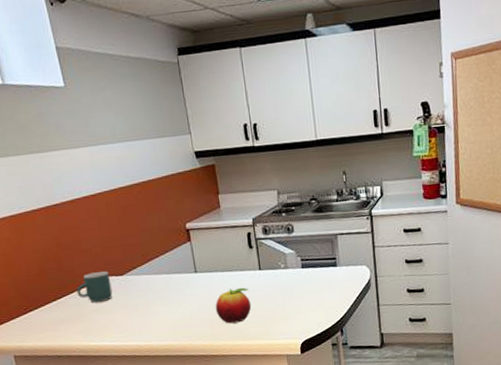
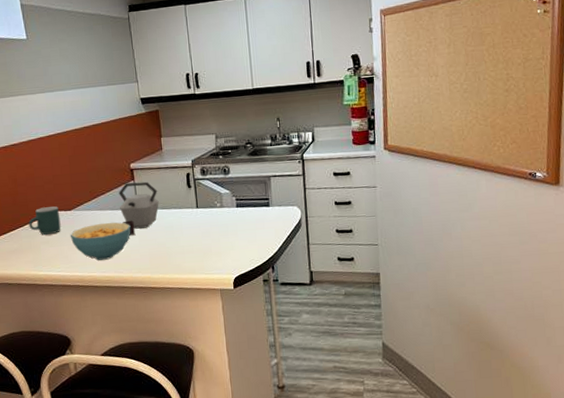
cereal bowl: none [122,286,189,329] -> present [70,222,131,261]
kettle: none [174,242,219,304] -> present [119,181,159,239]
fruit: present [215,287,252,324] -> none [154,224,189,258]

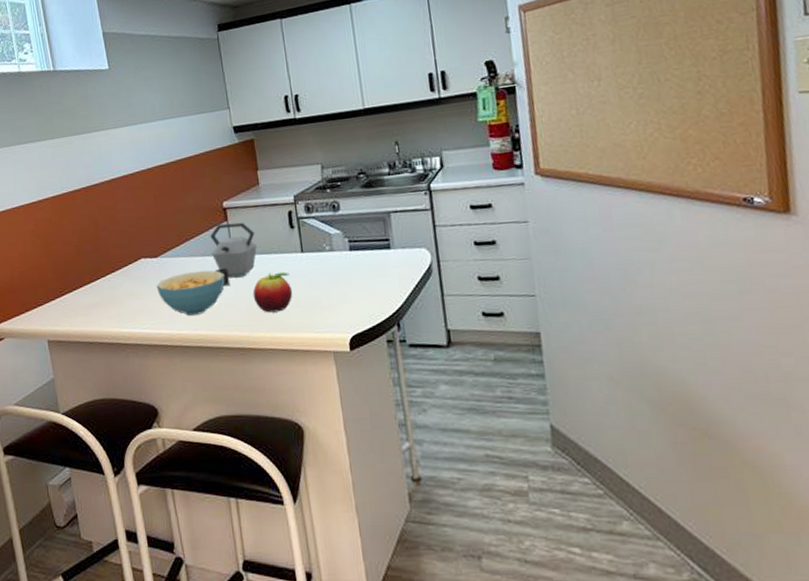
mug: present [28,206,61,235] -> none [111,253,147,287]
fruit: none [154,224,189,258] -> present [253,271,293,313]

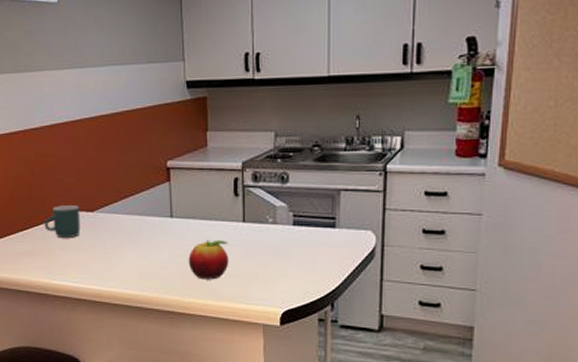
mug: none [111,253,147,287] -> present [44,205,81,239]
cereal bowl: present [156,270,225,316] -> none [90,230,161,274]
kettle: present [210,222,257,290] -> none [150,184,198,252]

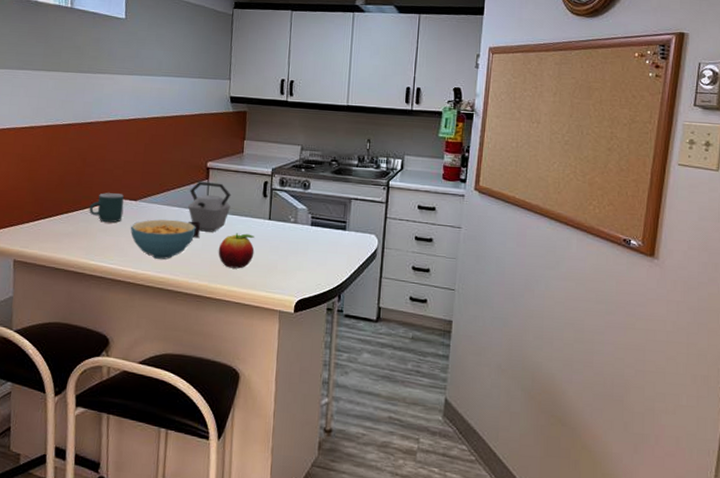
cereal bowl: none [90,230,161,274] -> present [130,219,196,260]
kettle: none [150,184,198,252] -> present [188,181,231,241]

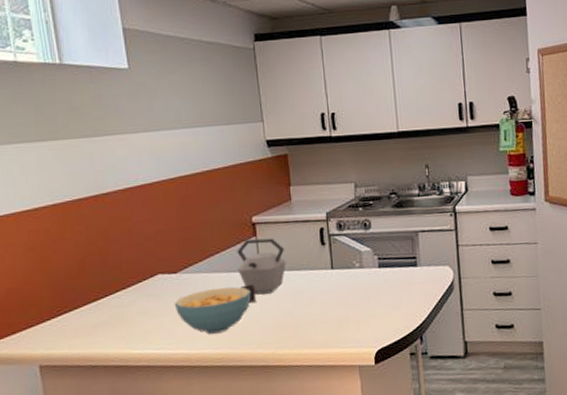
mug: present [89,193,124,223] -> none [121,268,163,304]
fruit: present [218,233,255,269] -> none [280,288,321,330]

